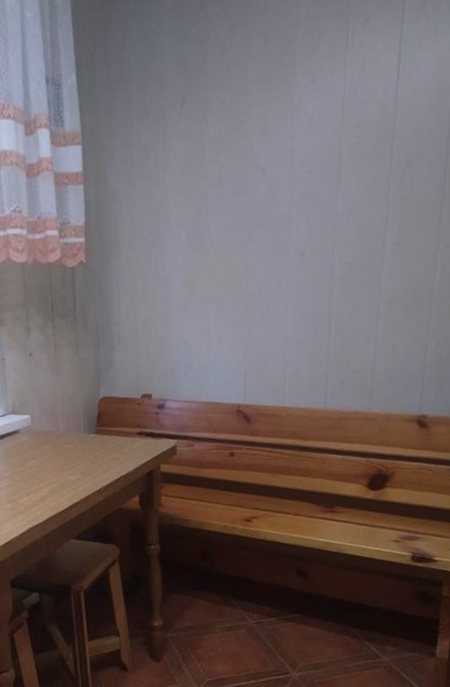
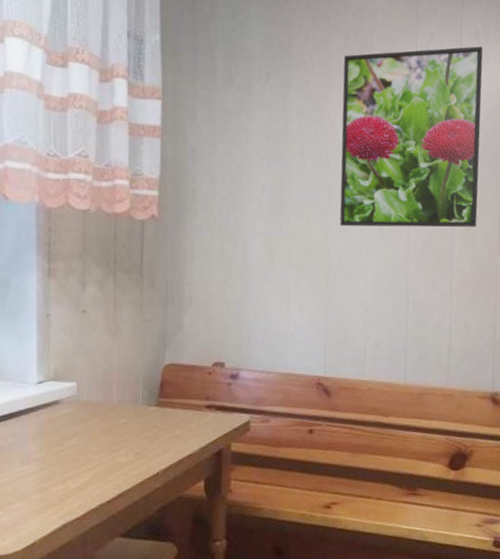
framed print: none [259,19,431,255] -> present [339,46,483,228]

